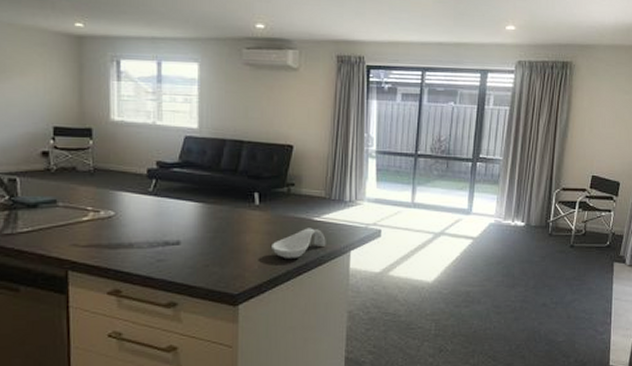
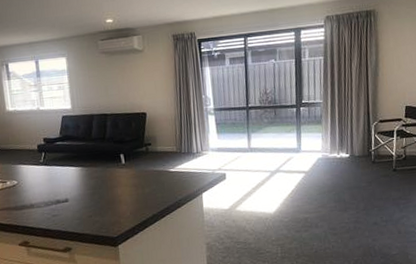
spoon rest: present [272,228,326,259] -> none [138,178,182,205]

